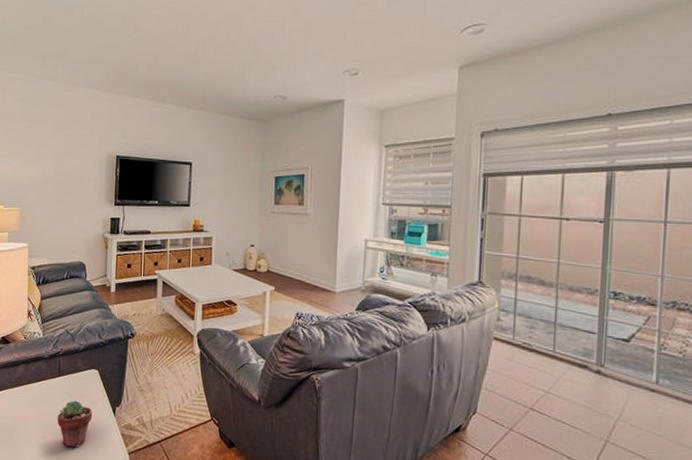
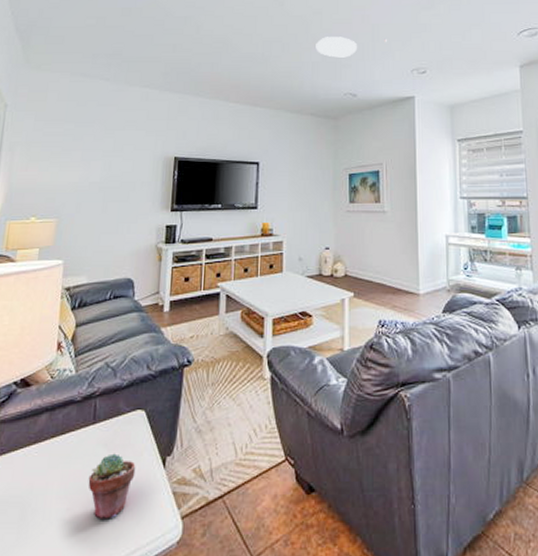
ceiling light: none [248,35,320,58] -> present [316,37,387,58]

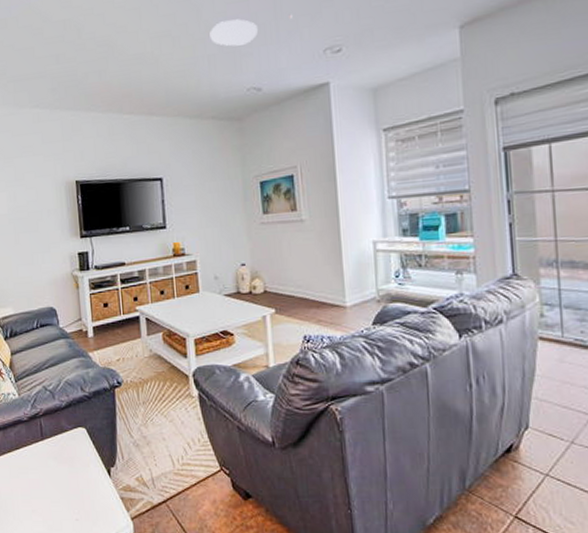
potted succulent: present [88,453,136,520] -> none [45,465,86,519]

